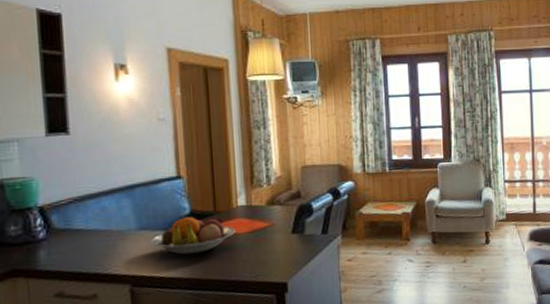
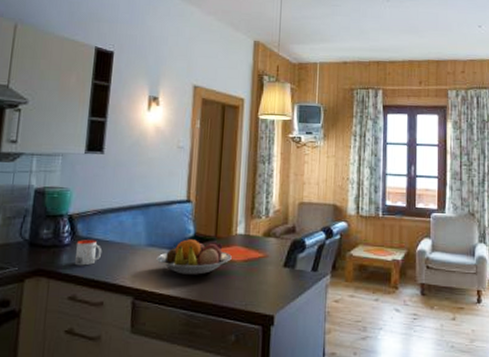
mug: none [54,230,86,260] -> present [75,240,101,266]

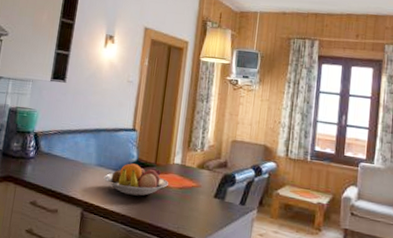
mug: present [75,240,101,266] -> none [37,154,59,177]

